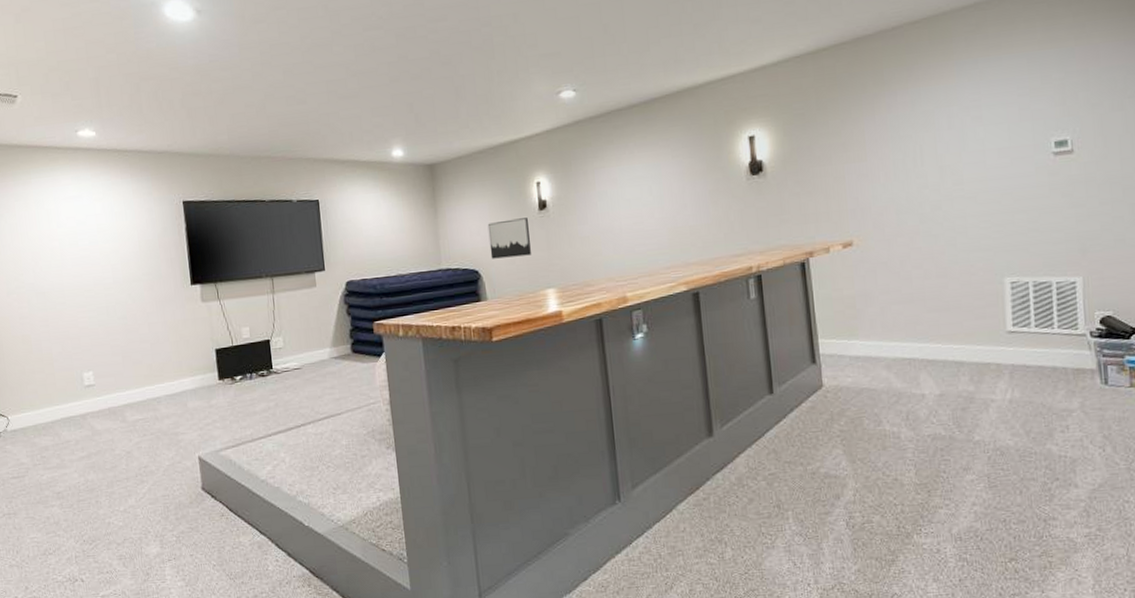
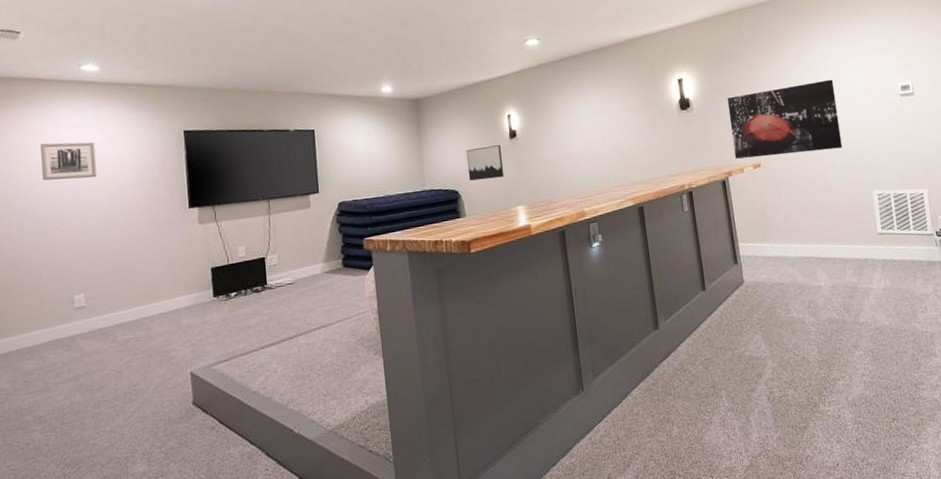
wall art: none [43,213,99,254] -> present [40,142,97,181]
wall art: none [812,134,966,236] -> present [727,79,842,159]

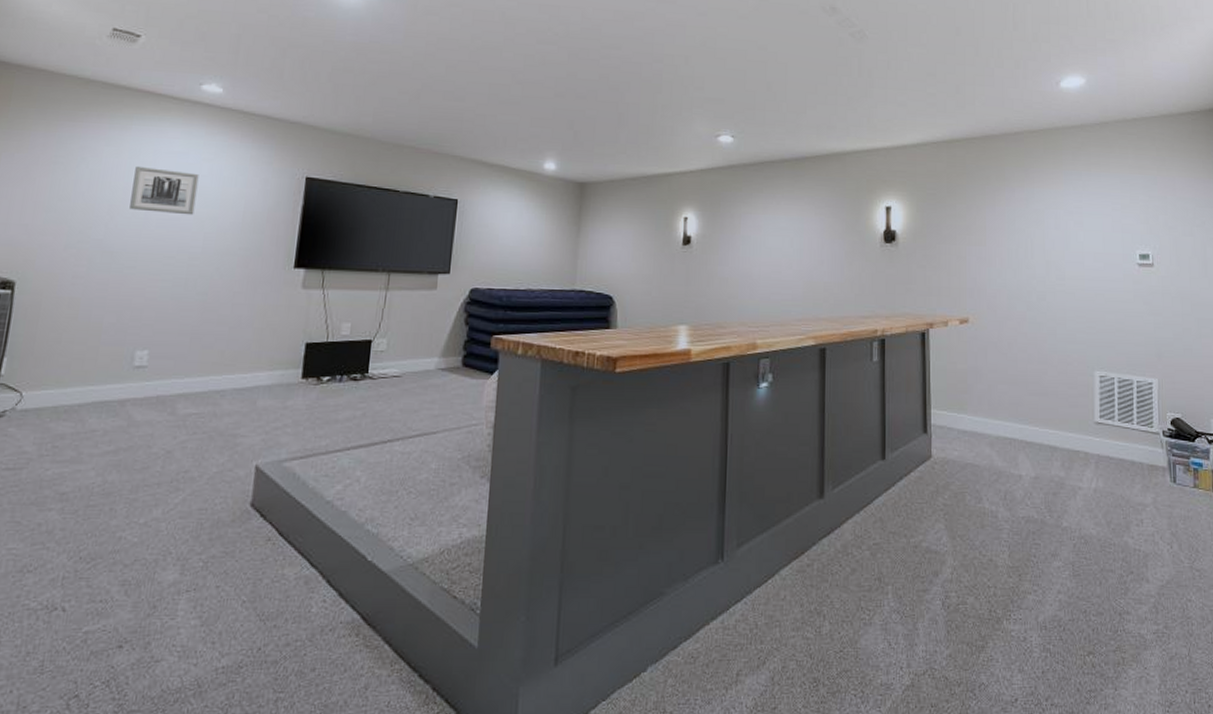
wall art: present [466,145,504,181] -> none [627,249,670,289]
wall art: present [727,79,842,159] -> none [939,234,1065,315]

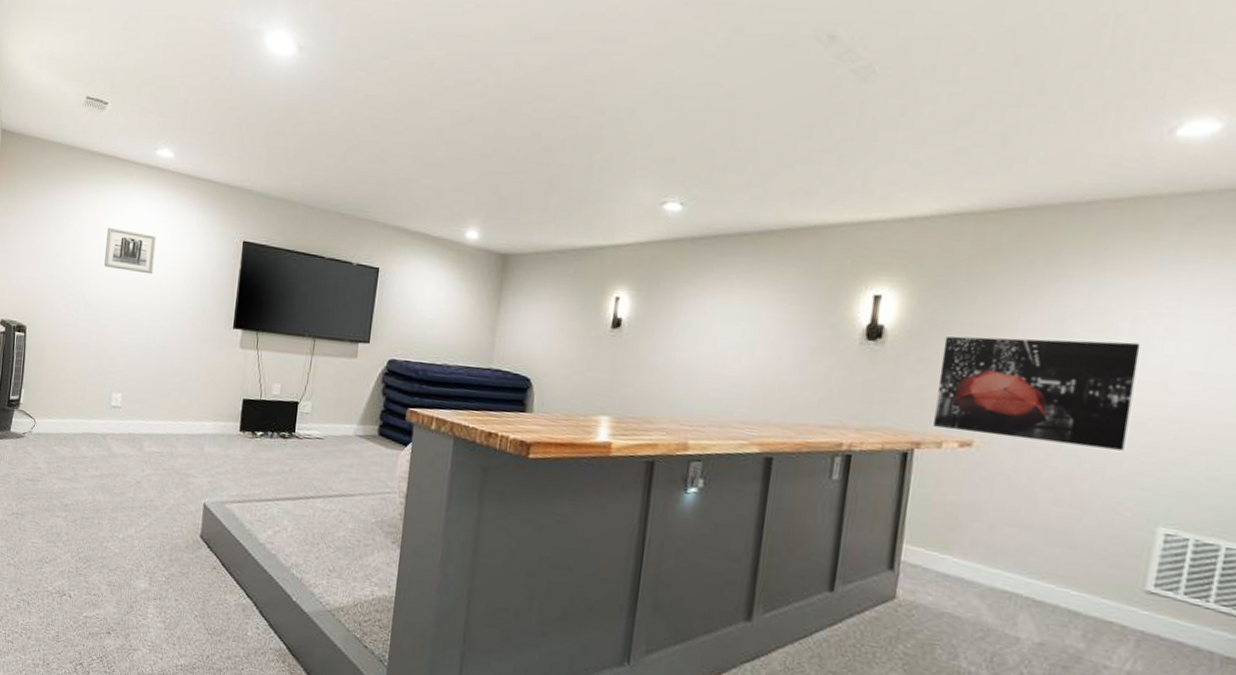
wall art: none [939,234,1065,315] -> present [934,336,1141,451]

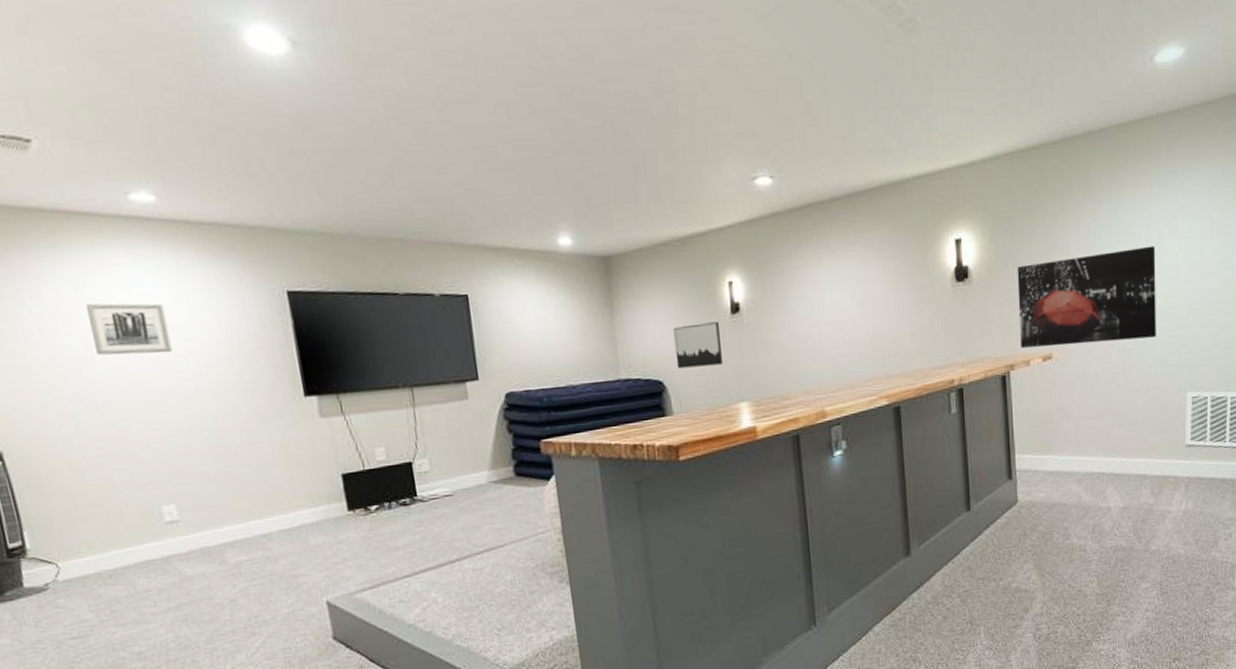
wall art: none [547,330,597,375] -> present [673,322,722,369]

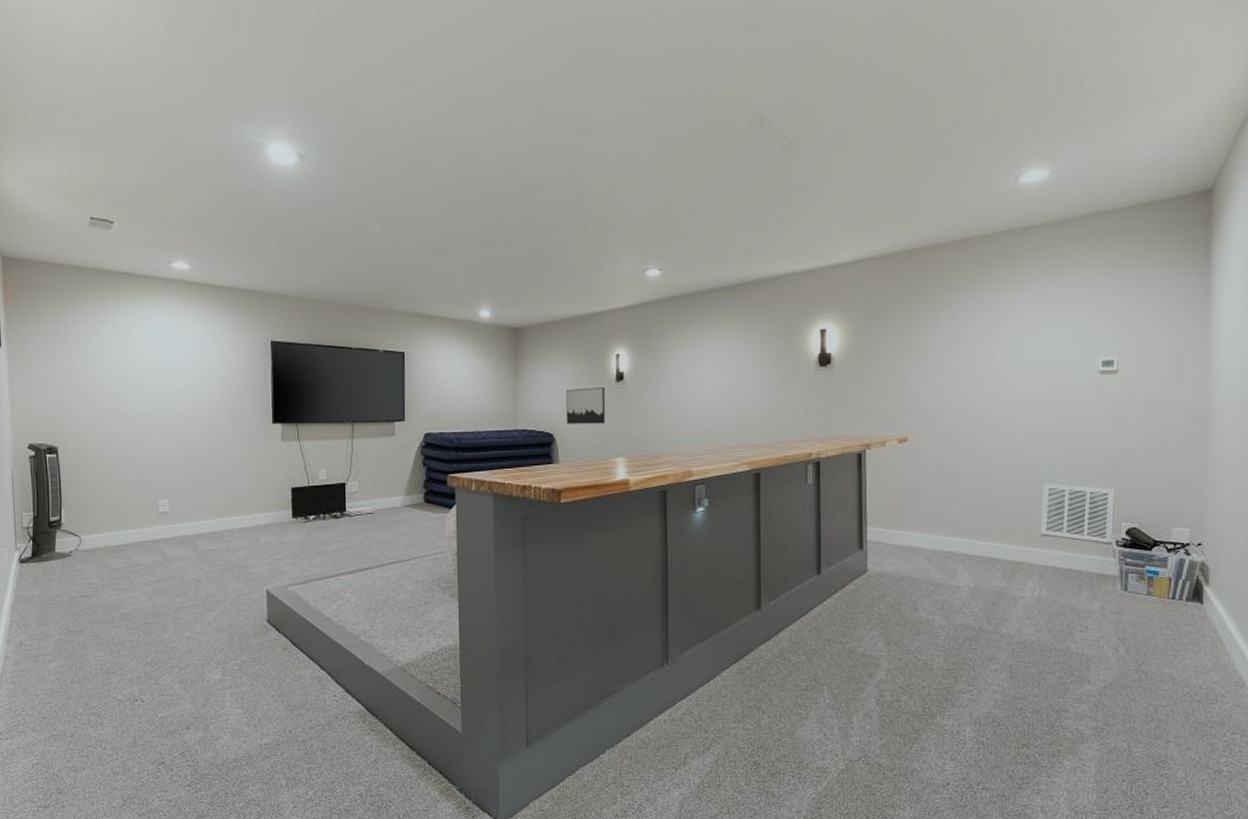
wall art: present [86,303,173,355] -> none [131,341,184,382]
wall art: present [1017,246,1156,348] -> none [877,345,1015,431]

